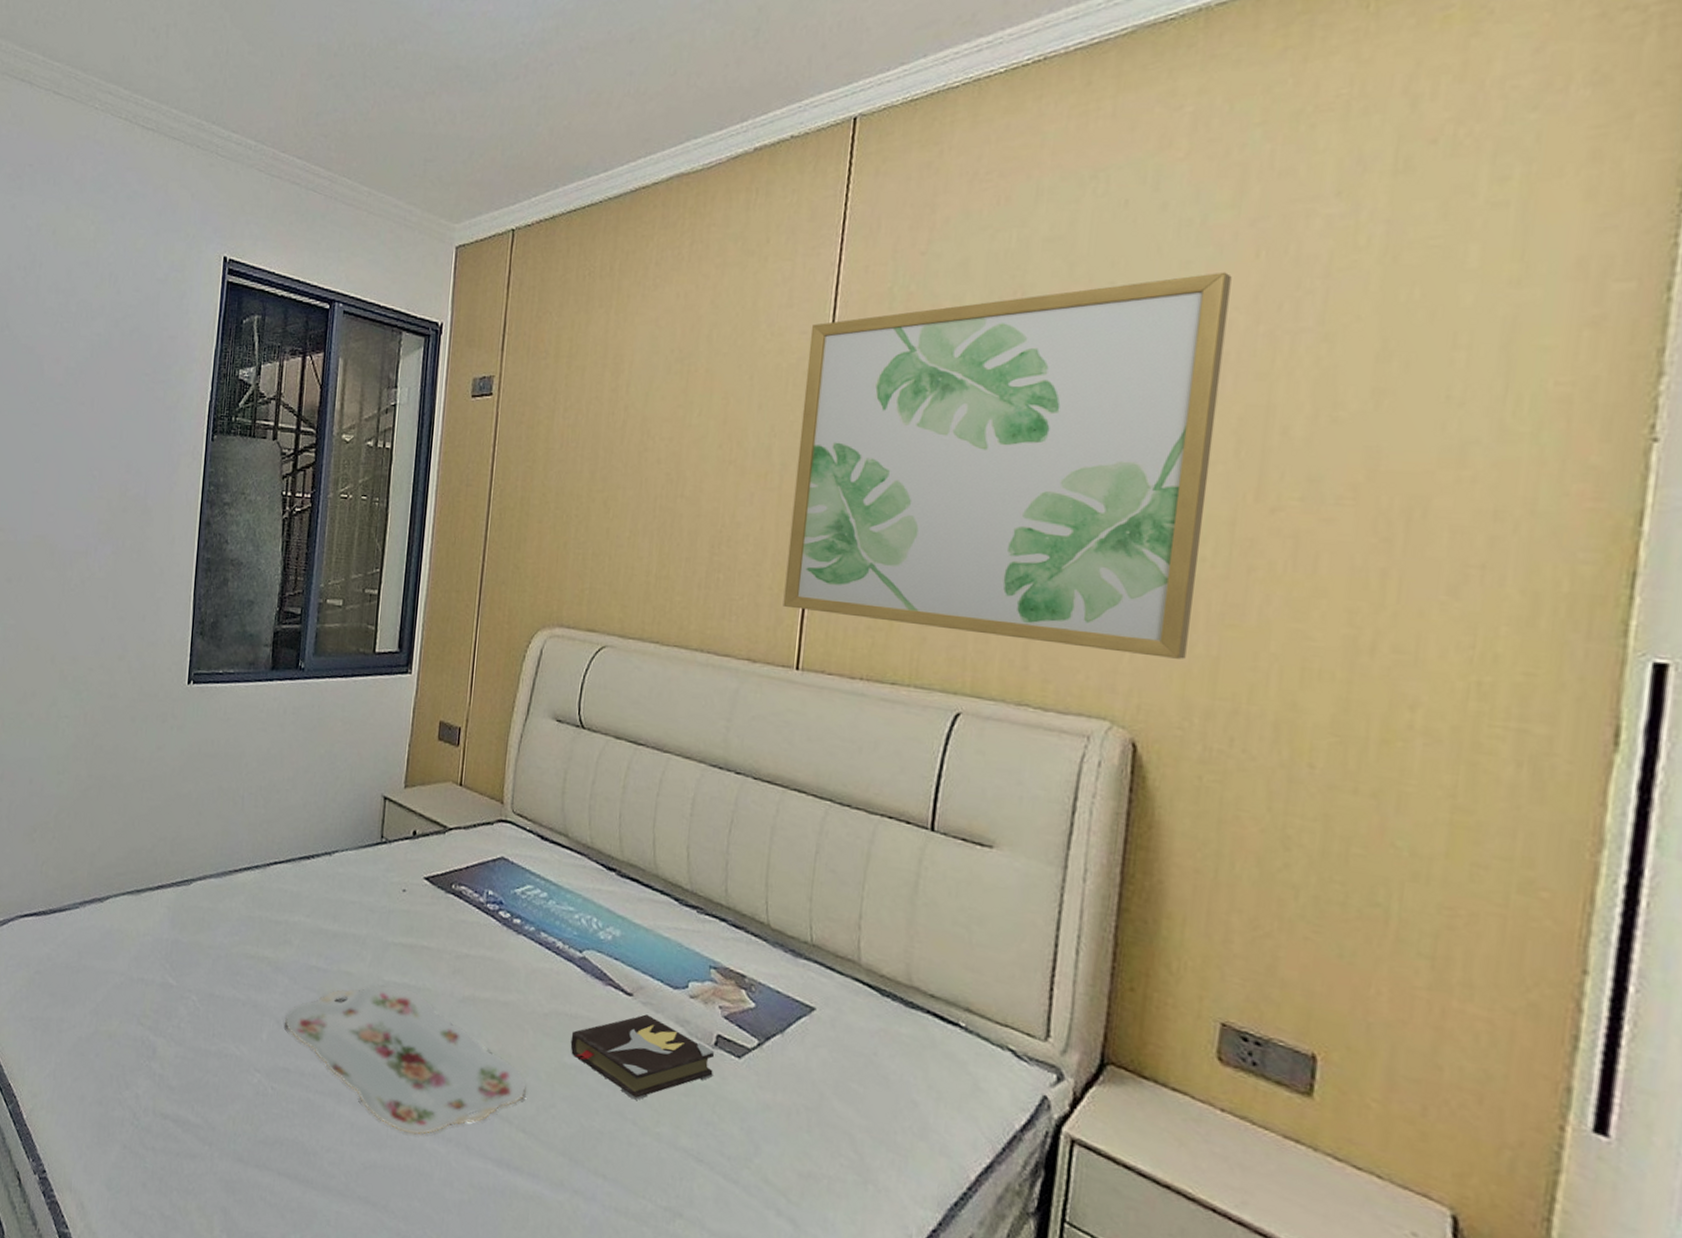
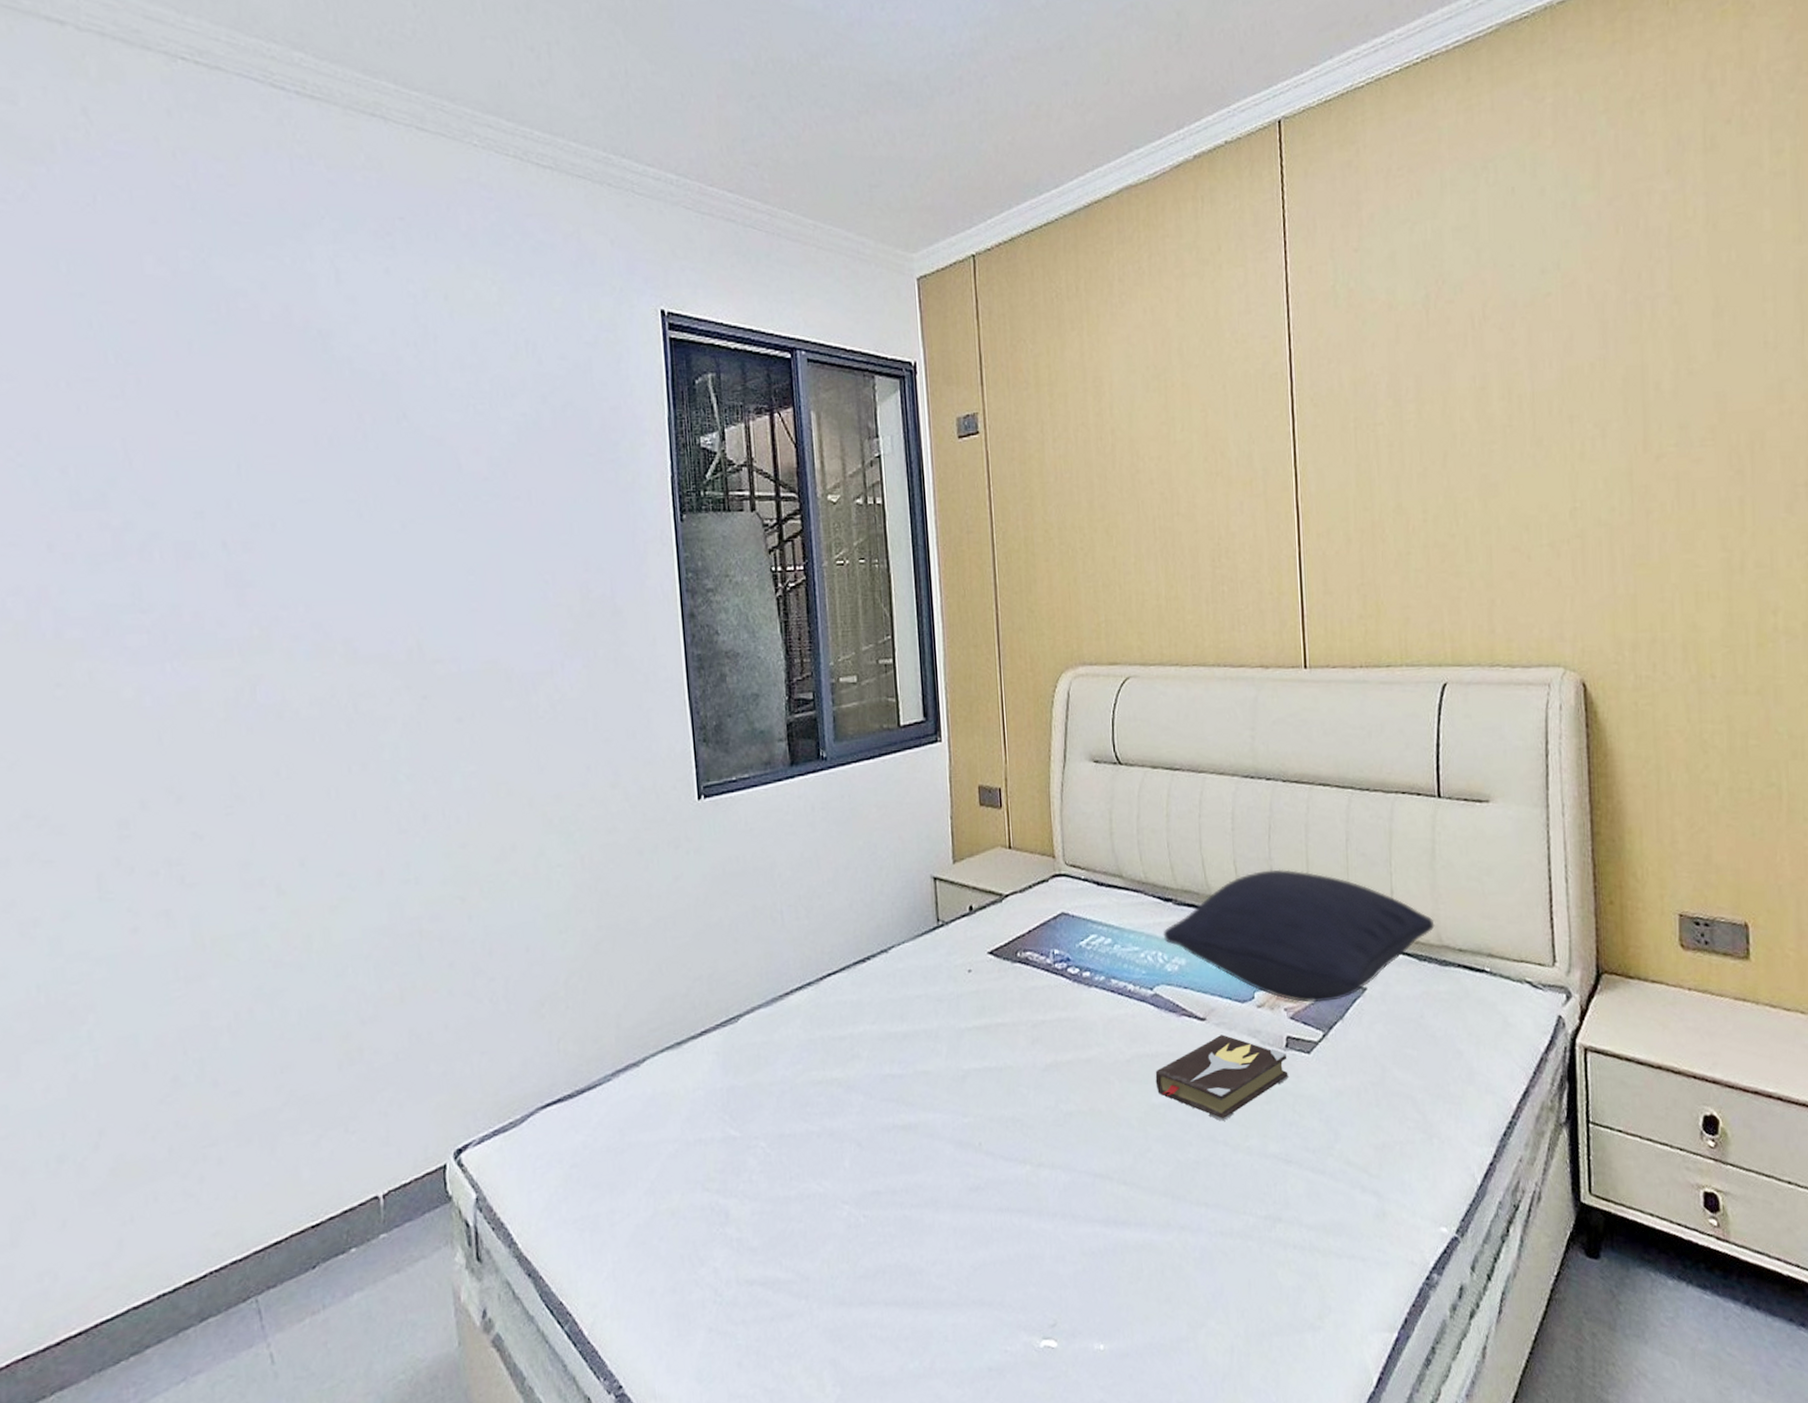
serving tray: present [284,985,527,1135] -> none [865,1073,1121,1220]
pillow: none [600,862,906,1012] -> present [1163,869,1435,1003]
wall art: present [783,272,1232,660] -> none [1270,248,1612,610]

